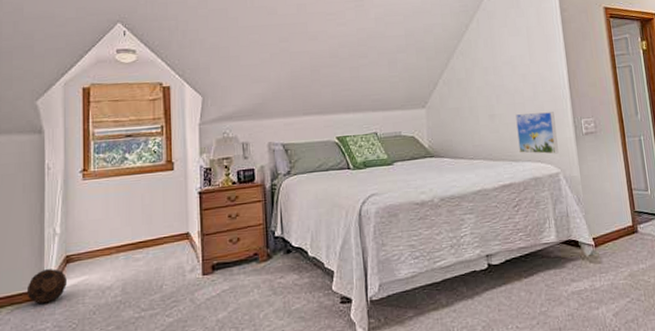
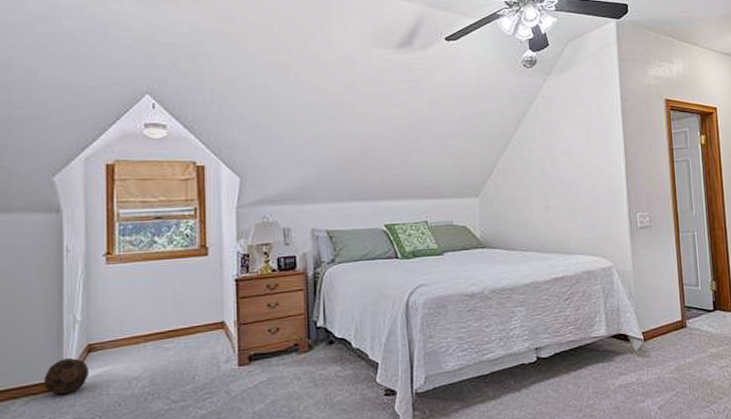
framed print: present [515,112,559,154] -> none [571,204,613,248]

